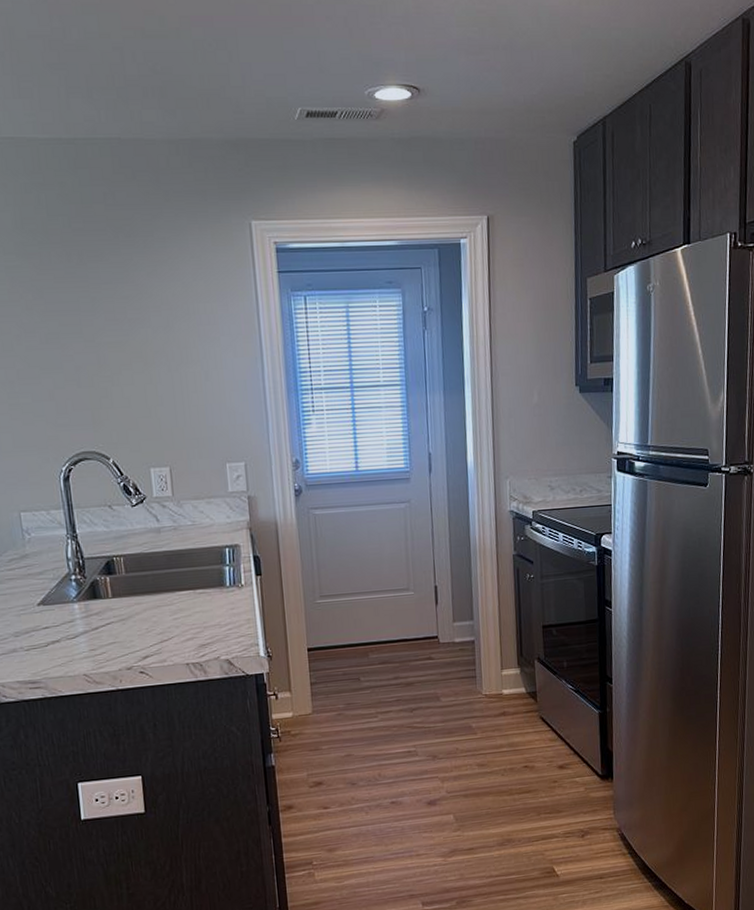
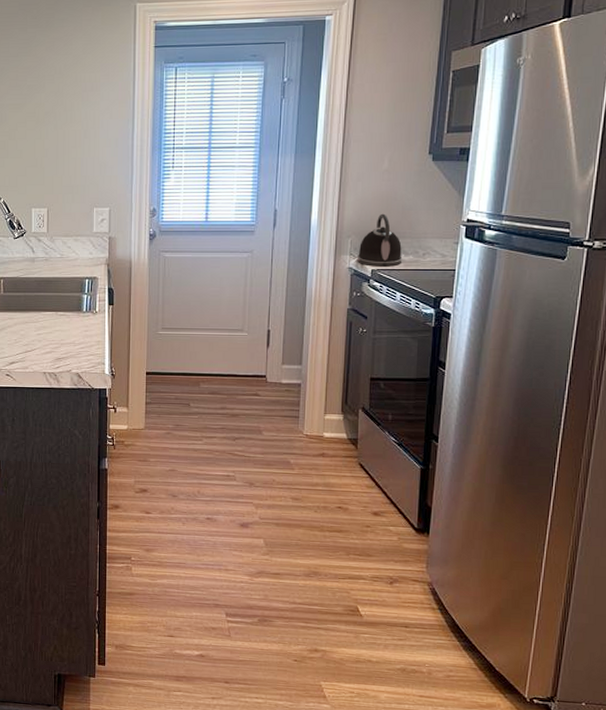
kettle: none [516,450,561,509] -> present [356,213,403,268]

